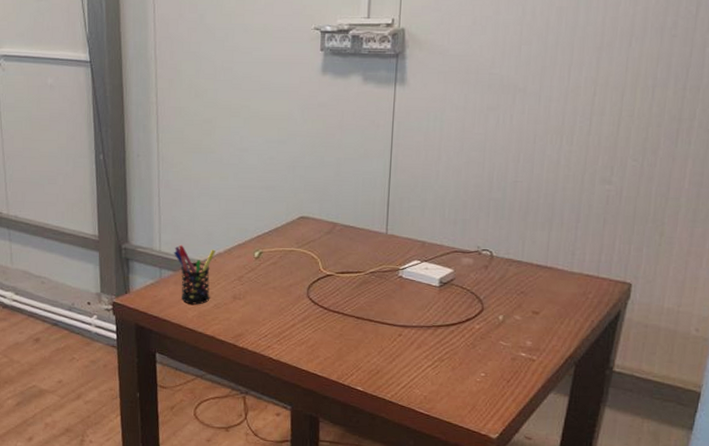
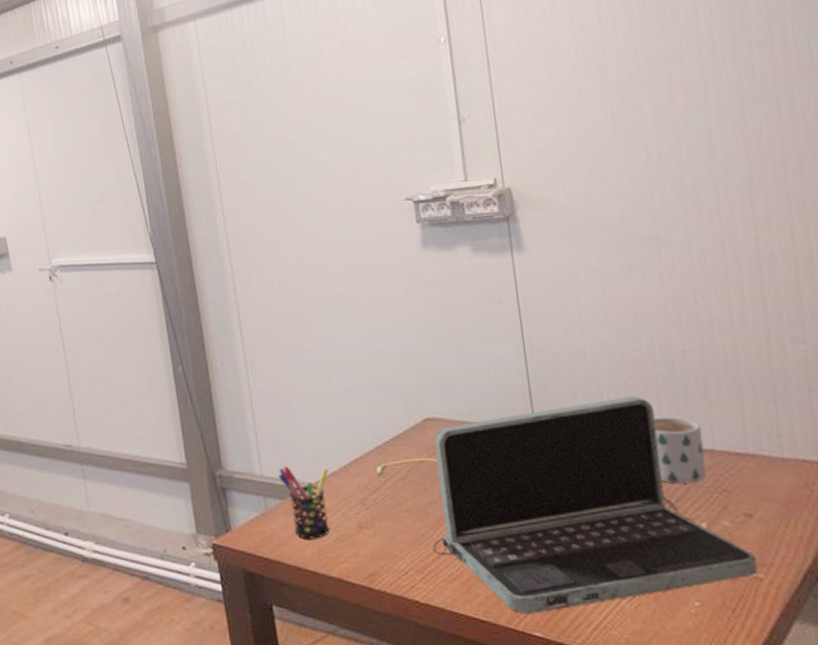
laptop: none [289,214,533,373] -> present [432,396,758,614]
mug: none [475,231,516,286] -> present [654,416,707,484]

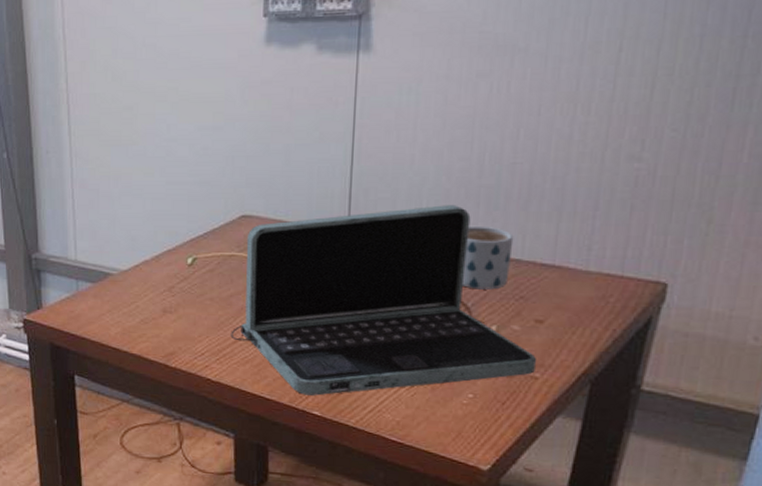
pen holder: present [277,465,330,539] -> none [91,252,141,320]

